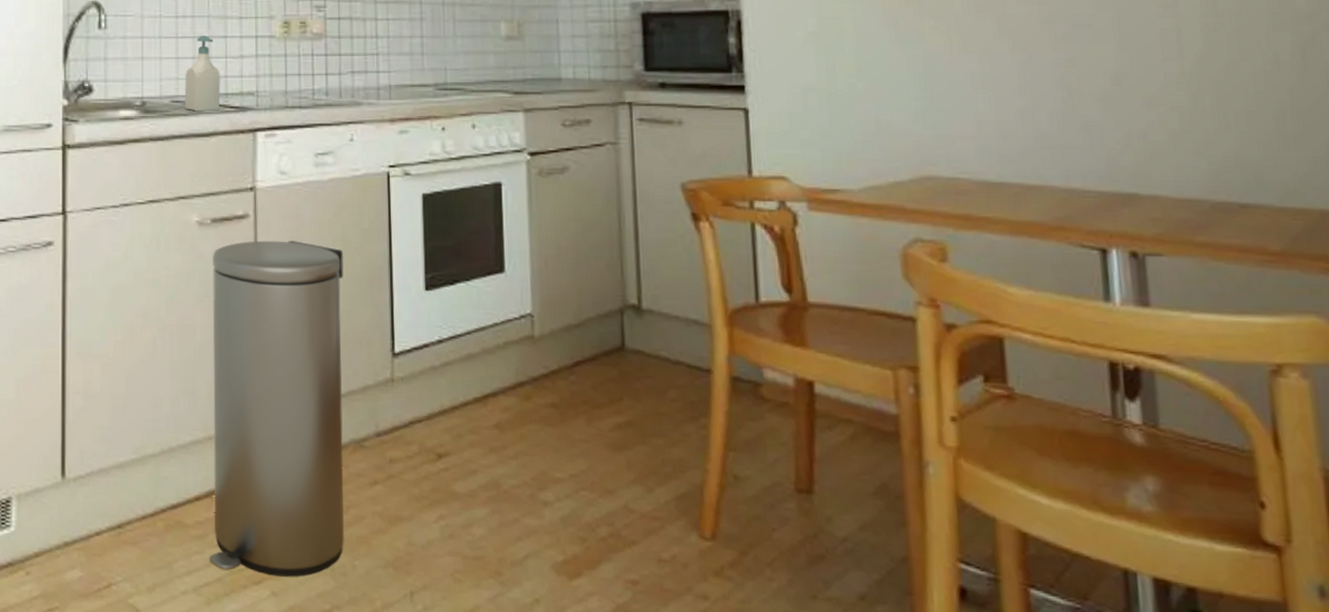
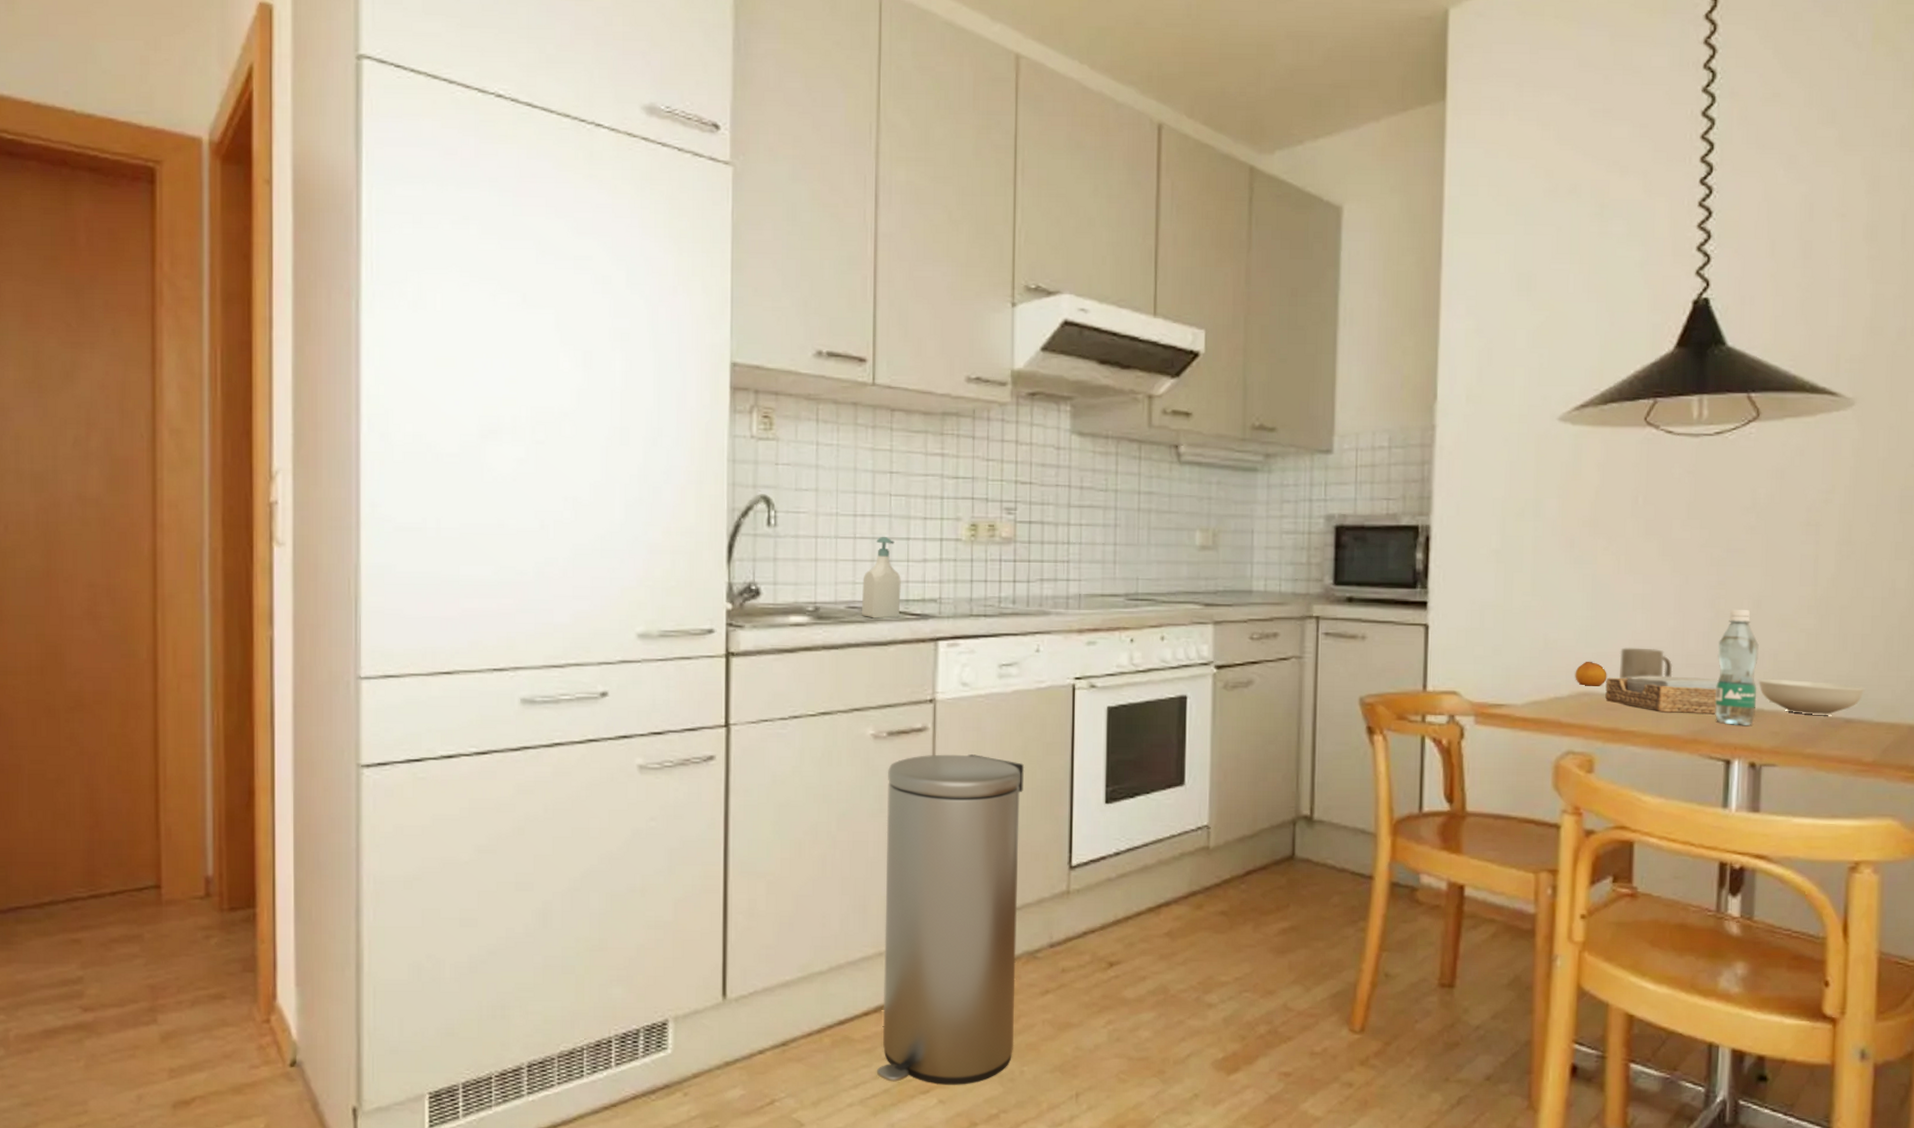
fruit: none [914,145,951,170] -> present [1575,662,1607,686]
napkin holder: none [950,158,1083,201] -> present [1605,675,1719,716]
mug: none [962,129,1027,162] -> present [1619,647,1673,679]
bottle: none [1075,88,1130,211] -> present [1715,610,1759,725]
bowl: none [1127,161,1261,200] -> present [1757,679,1866,715]

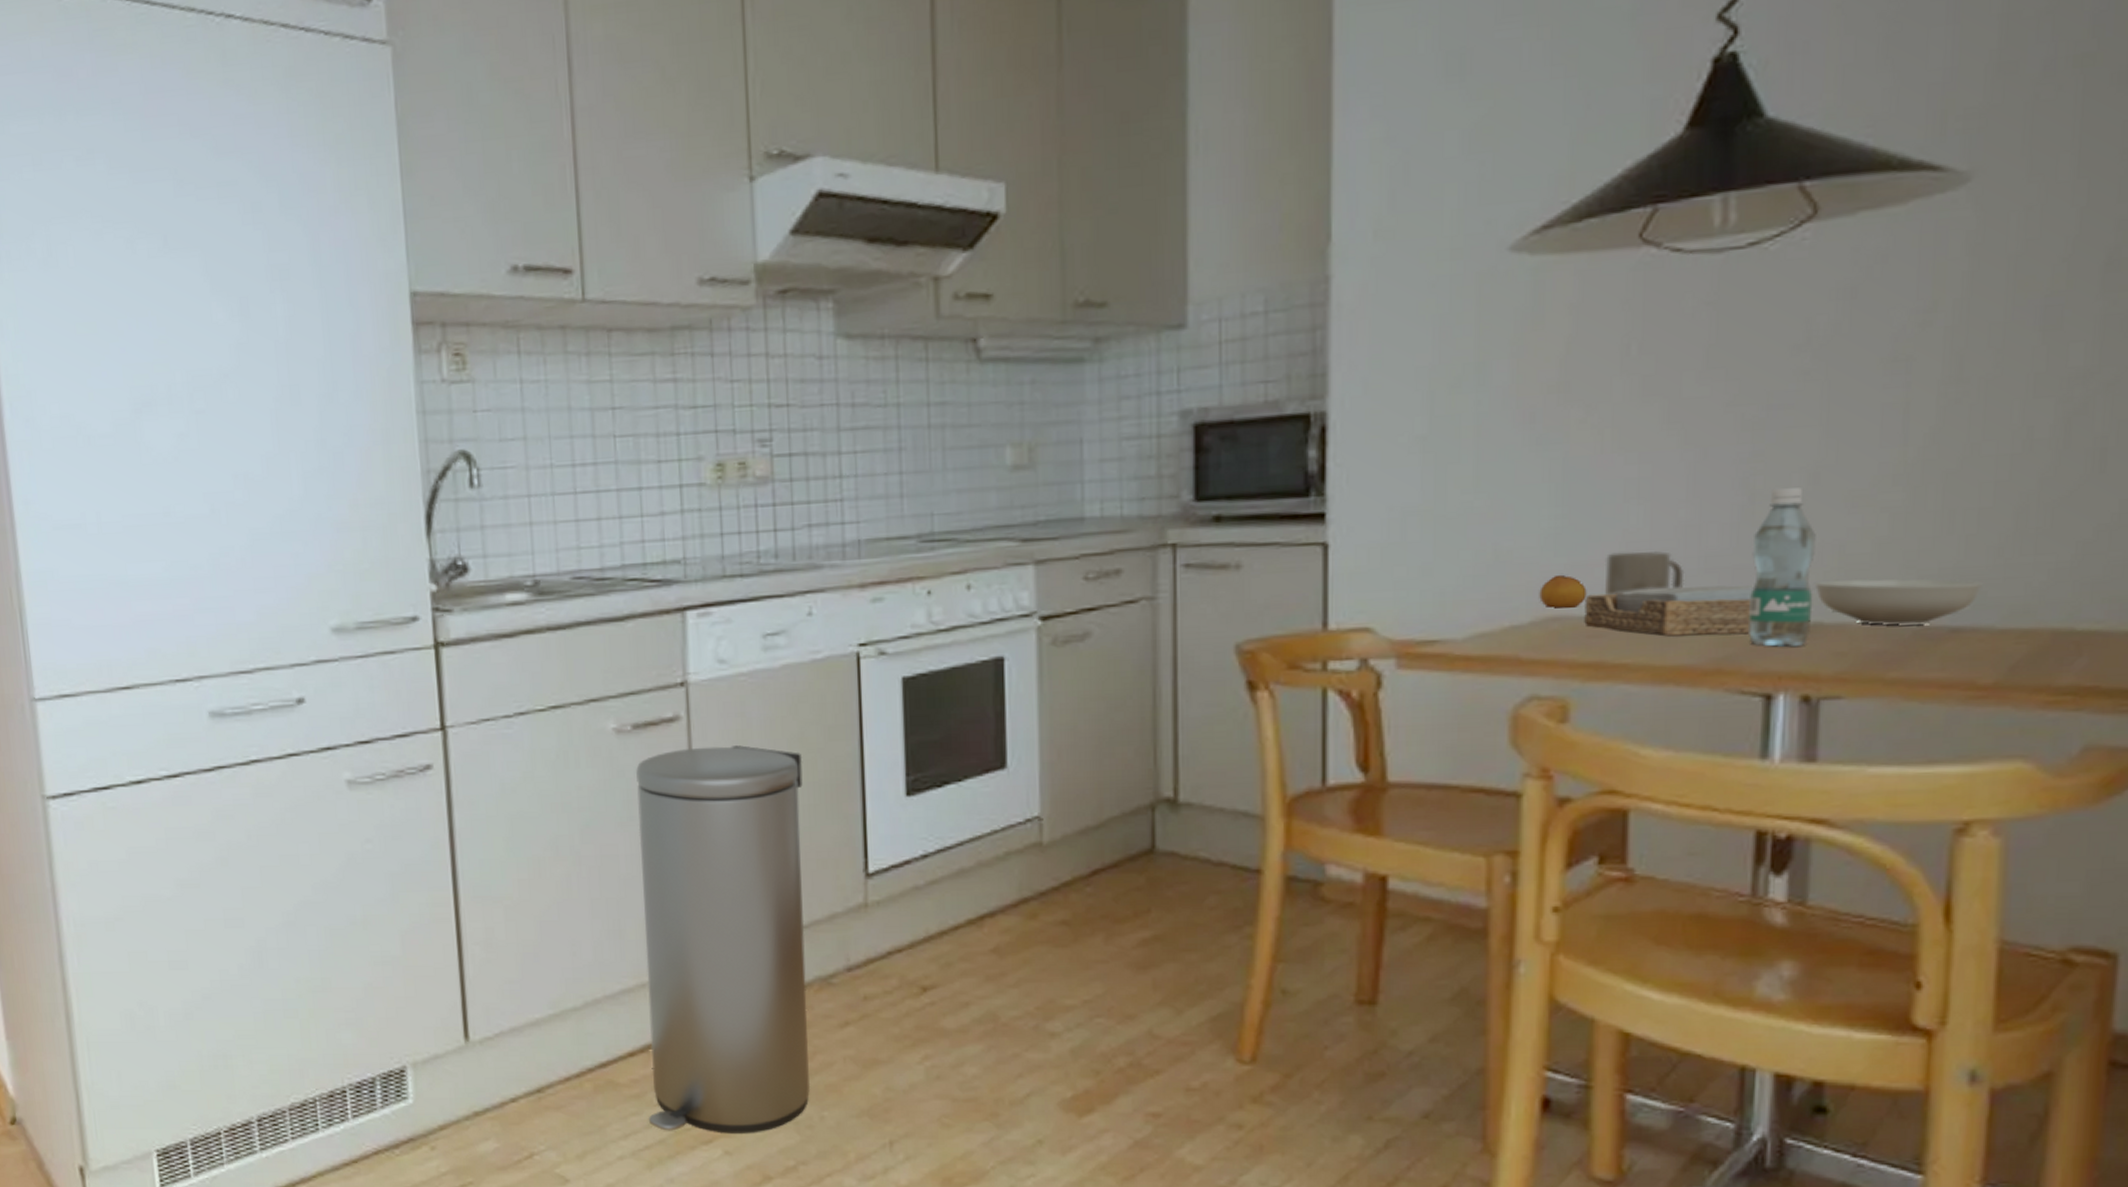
soap bottle: present [861,536,901,619] -> none [588,487,637,590]

